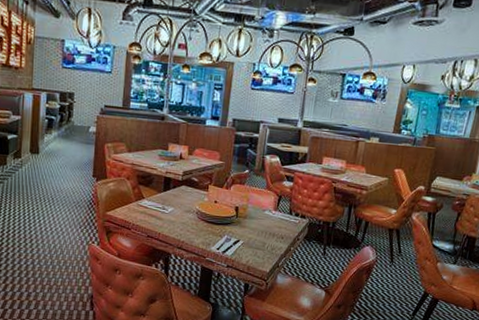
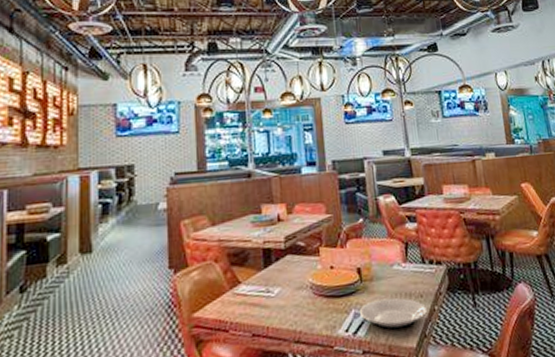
plate: none [230,232,285,258] -> present [359,297,428,330]

